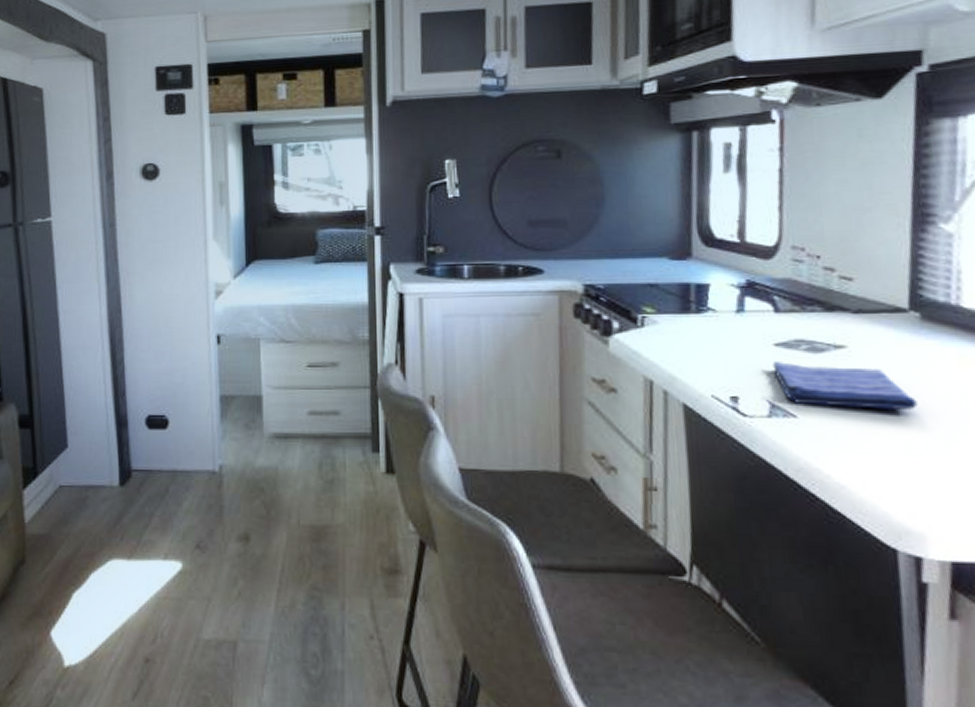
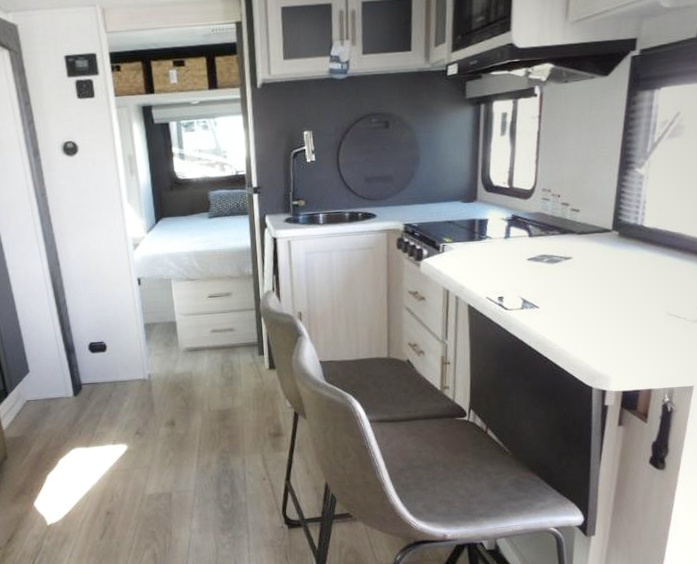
dish towel: present [772,362,918,409] -> none [526,271,612,299]

